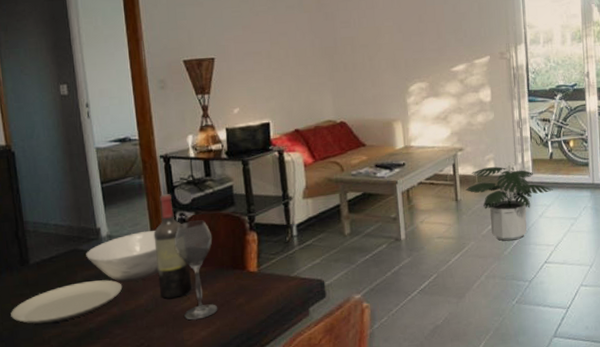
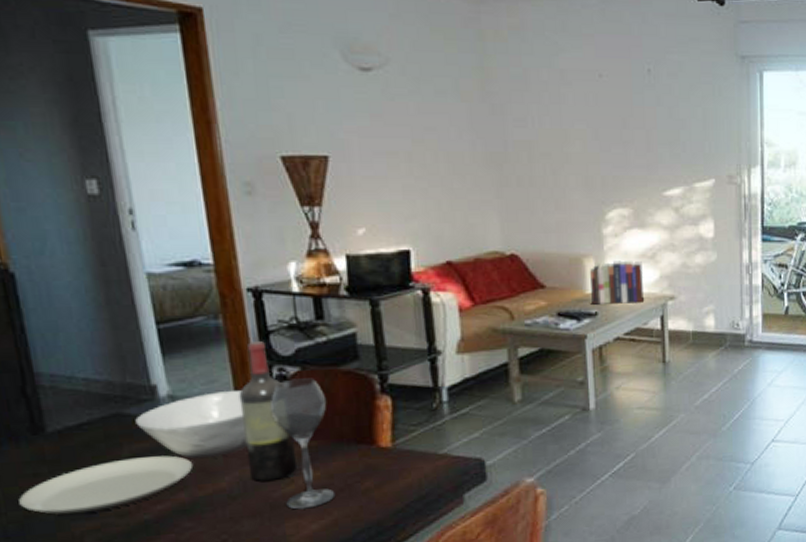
books: none [398,122,439,157] -> present [589,260,644,305]
potted plant: present [465,166,553,241] -> none [676,321,787,414]

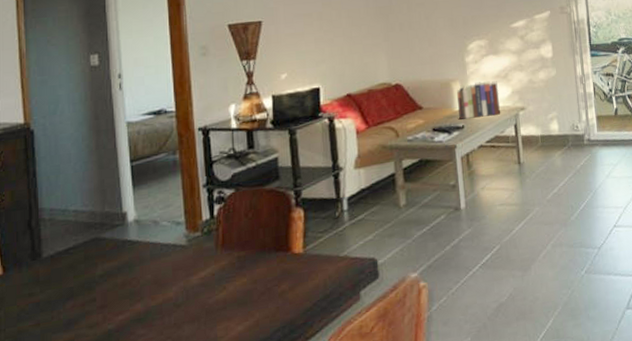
plate: present [19,455,194,515] -> none [16,271,149,329]
bowl: present [135,389,248,460] -> none [109,212,192,274]
wine bottle: present [238,341,297,481] -> none [187,170,229,290]
wineglass: present [269,378,336,510] -> none [210,197,258,314]

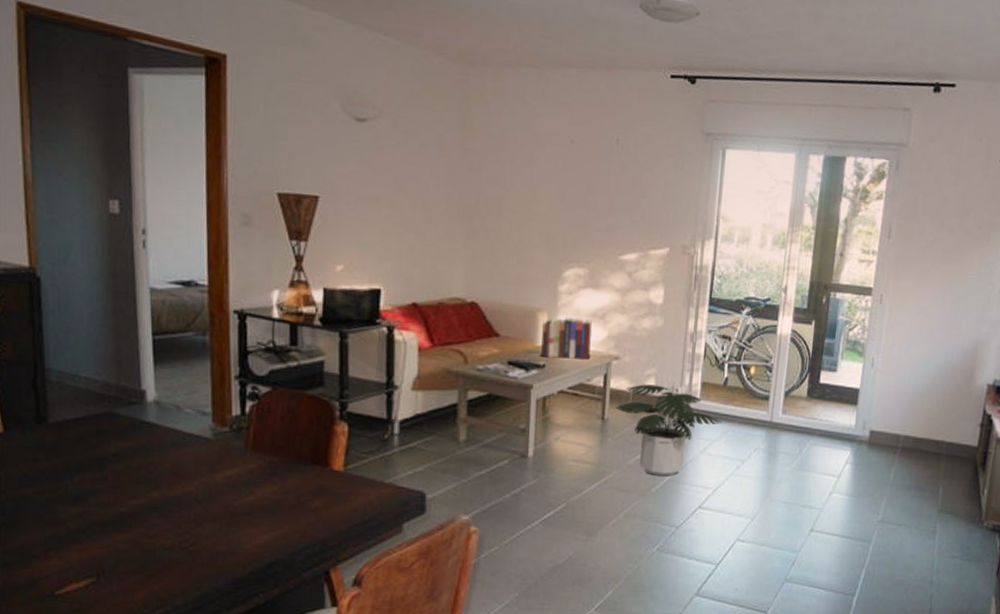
potted plant: none [528,125,619,205] -> present [615,384,722,477]

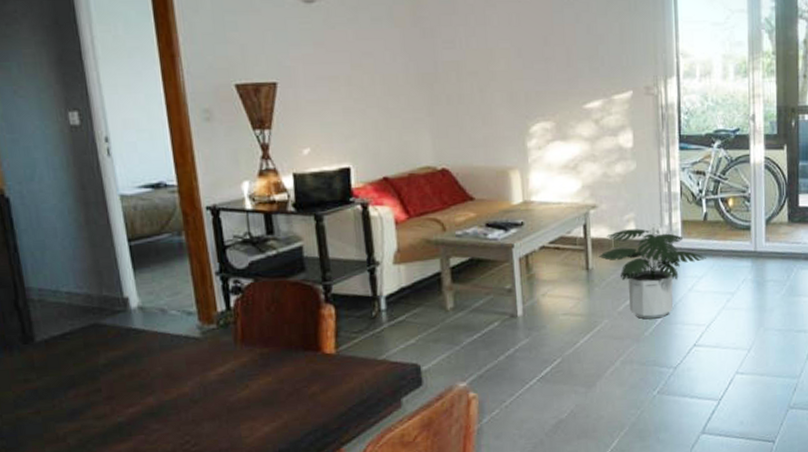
books: present [541,317,592,360] -> none [515,171,567,215]

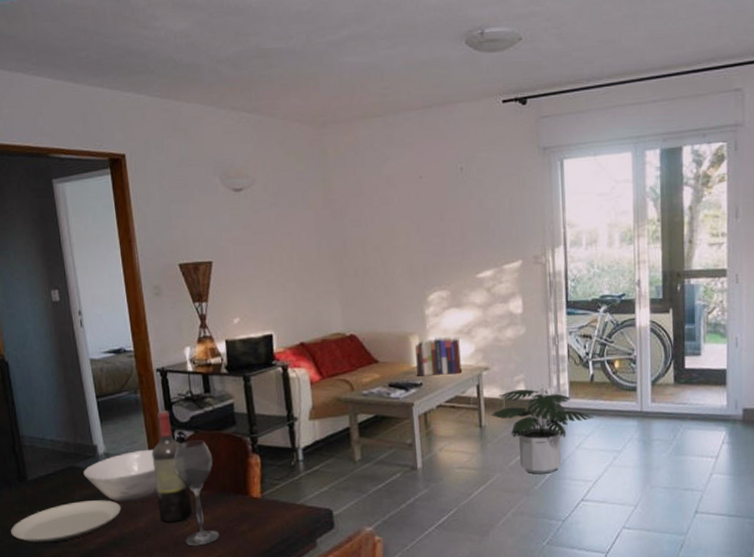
plate: none [12,362,161,417] -> present [11,500,122,543]
bowl: none [110,301,208,366] -> present [83,449,158,504]
wine bottle: none [199,255,250,386] -> present [151,411,192,522]
wineglass: none [226,289,285,413] -> present [173,440,220,546]
books: none [515,171,567,215] -> present [414,336,461,376]

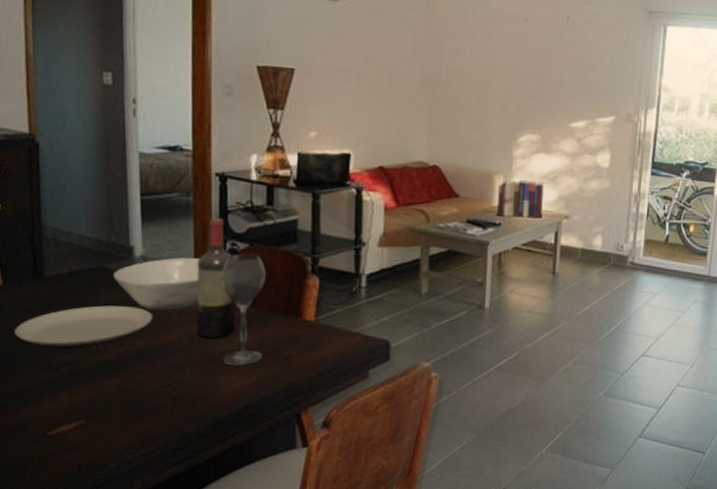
potted plant: present [491,389,593,474] -> none [565,241,663,326]

